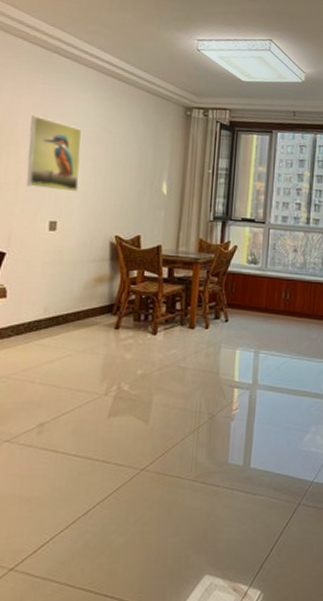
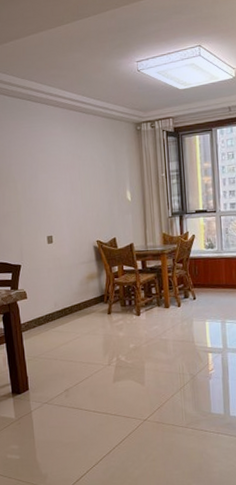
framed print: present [26,115,82,192] -> none [21,154,63,212]

